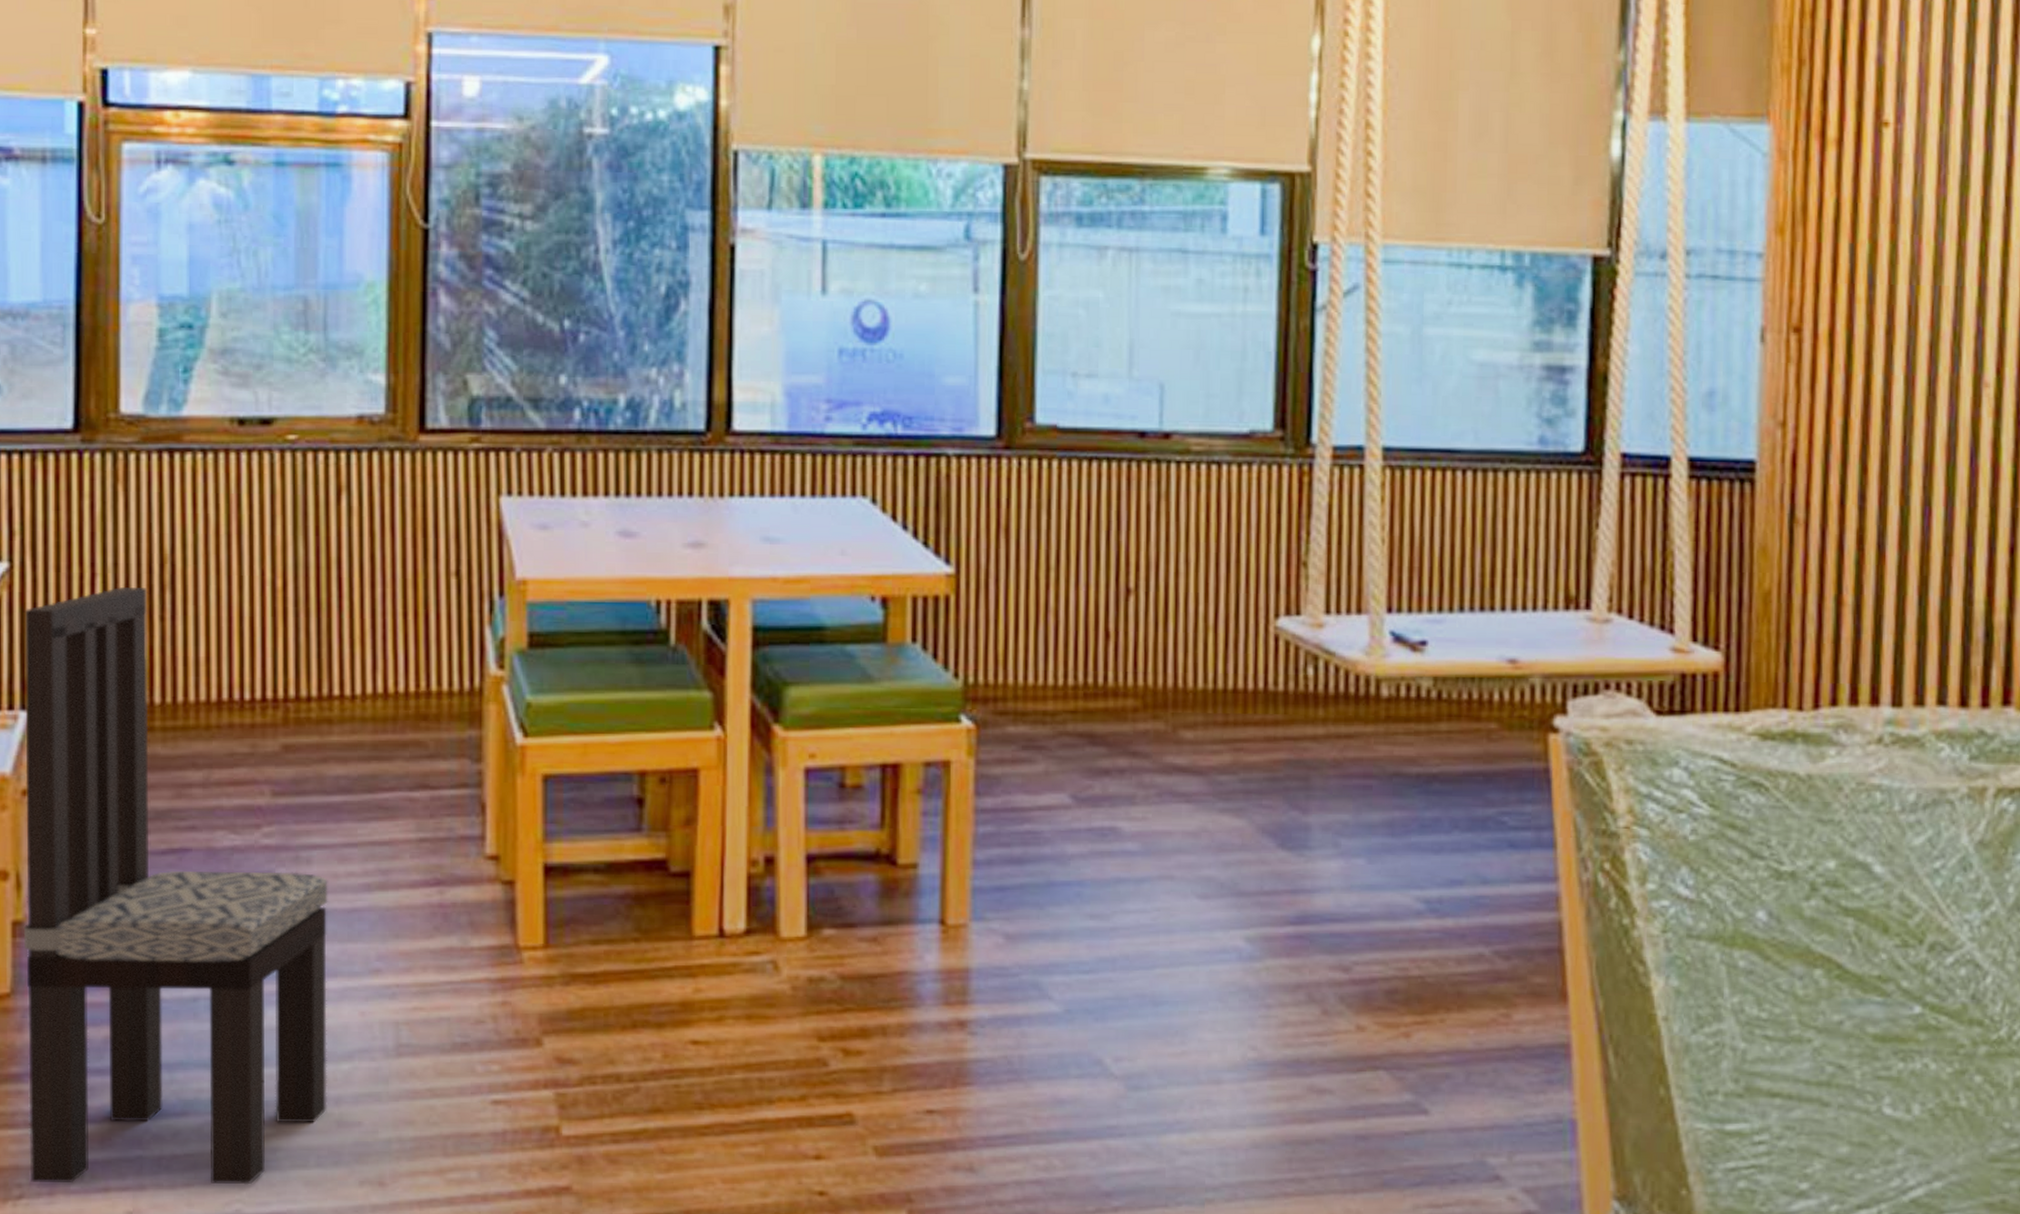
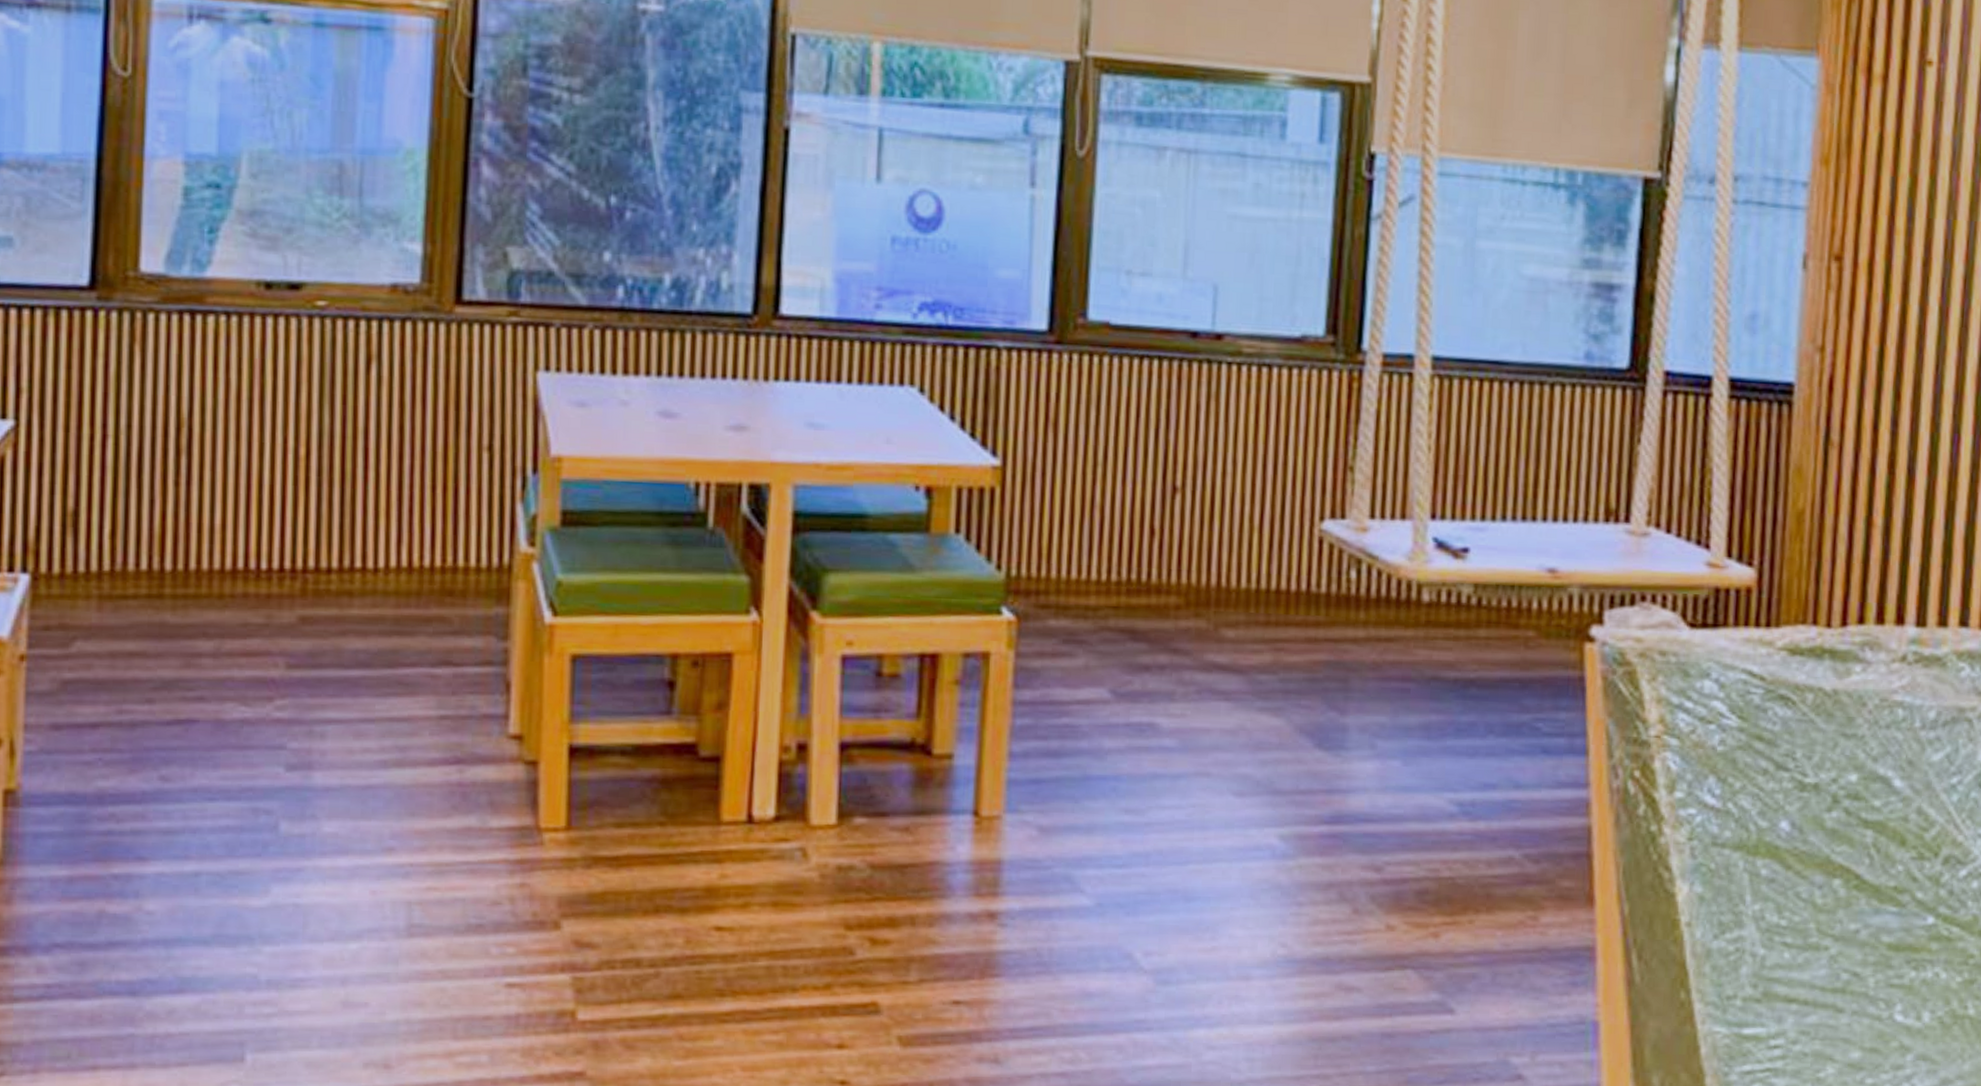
dining chair: present [23,586,328,1185] -> none [13,449,342,1065]

